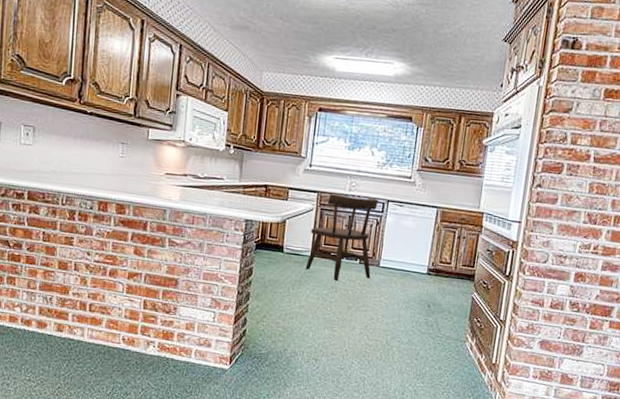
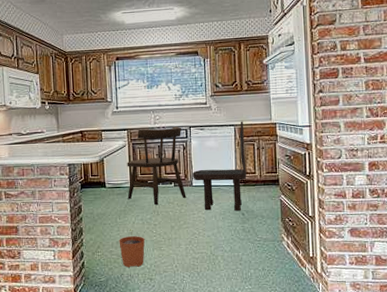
plant pot: none [287,302,318,345] -> present [119,229,145,267]
dining chair: none [380,204,448,302] -> present [192,121,247,211]

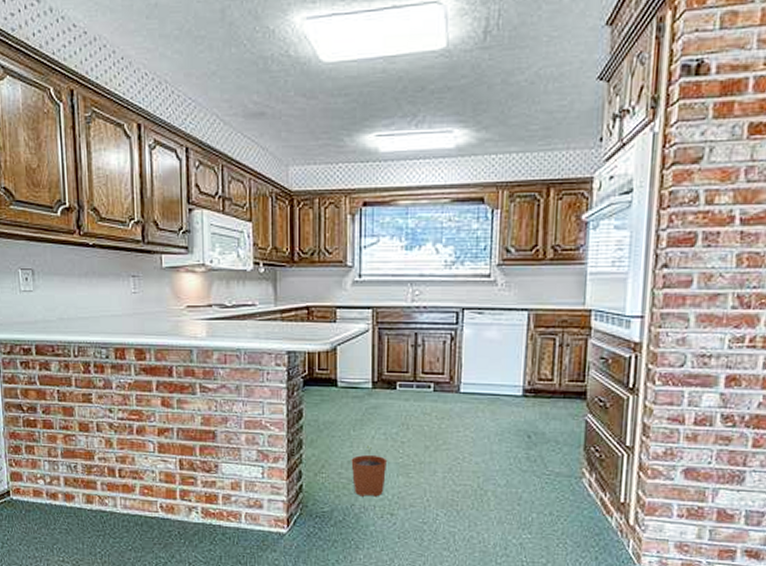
dining chair: present [127,126,186,205] -> none [366,307,451,416]
dining chair: present [192,121,247,211] -> none [460,304,543,432]

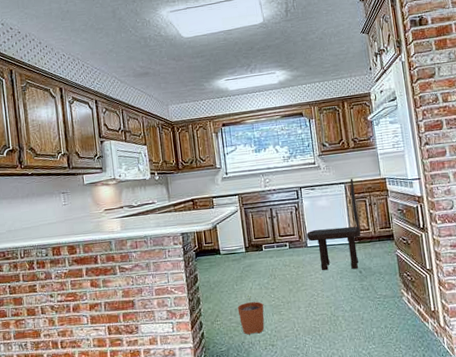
dining chair: none [460,304,543,432] -> present [306,178,361,271]

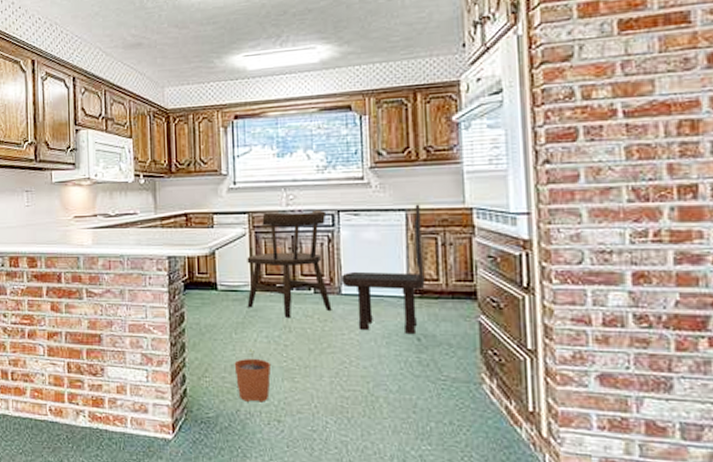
dining chair: none [240,188,302,269] -> present [247,210,332,319]

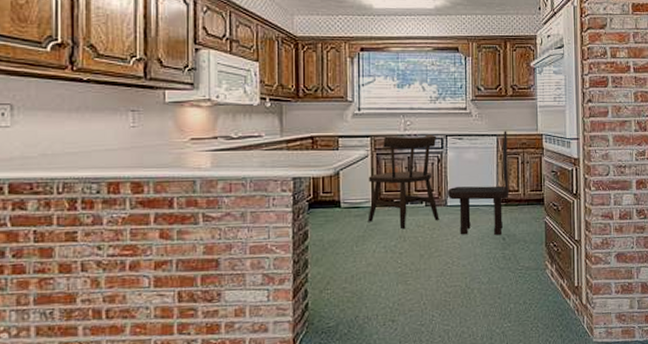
plant pot: present [234,349,272,402] -> none [354,259,388,308]

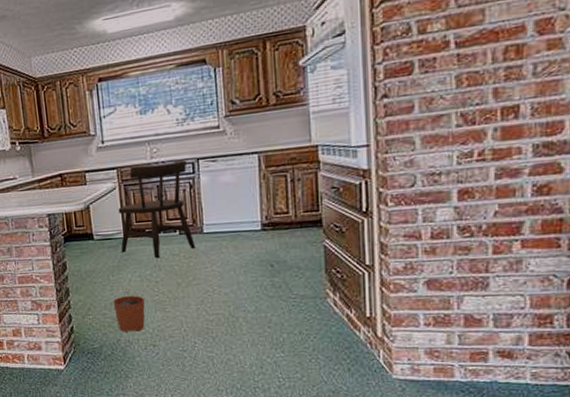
plant pot: none [354,259,388,308] -> present [113,288,146,332]
dining chair: present [447,131,509,236] -> none [202,146,277,263]

